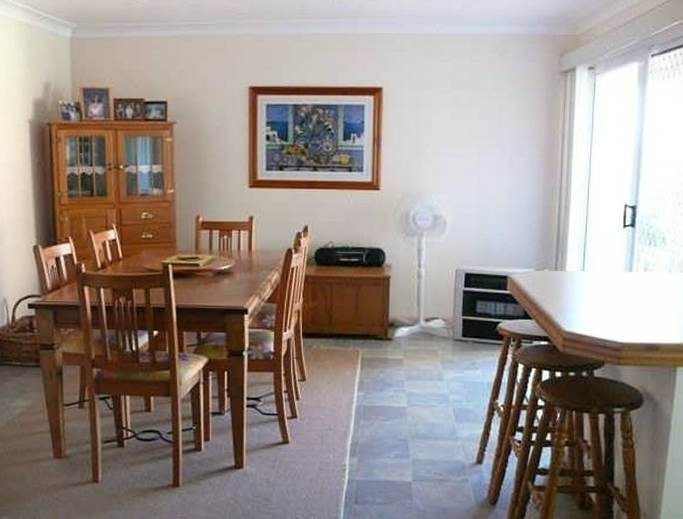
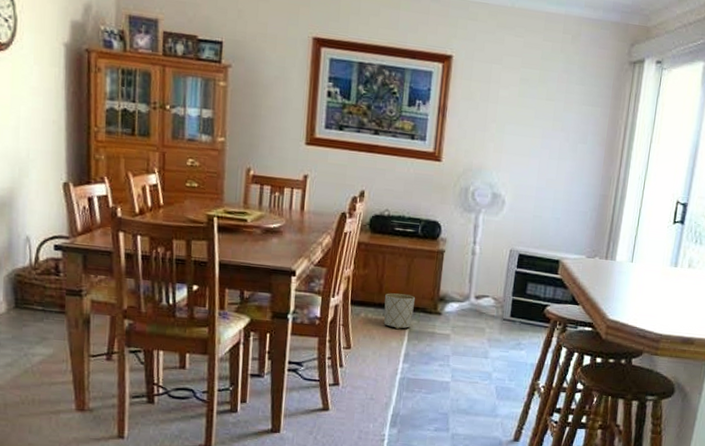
planter: none [335,323,366,358] -> present [384,293,416,329]

